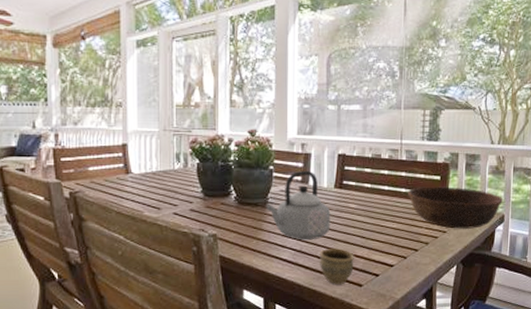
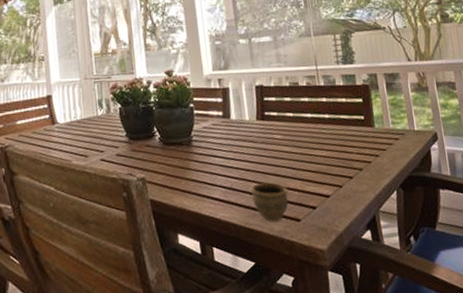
teapot: present [266,171,331,241] -> none [190,105,259,177]
bowl: present [407,186,504,229] -> none [331,108,433,152]

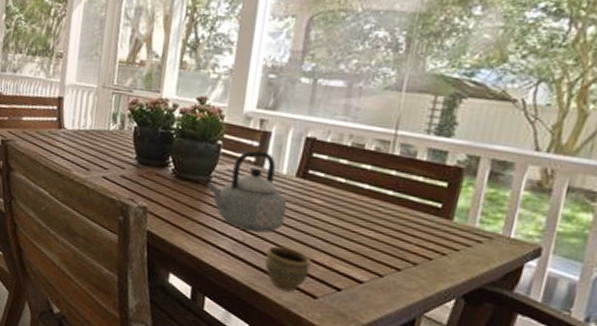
teapot: none [190,105,259,177] -> present [207,151,288,233]

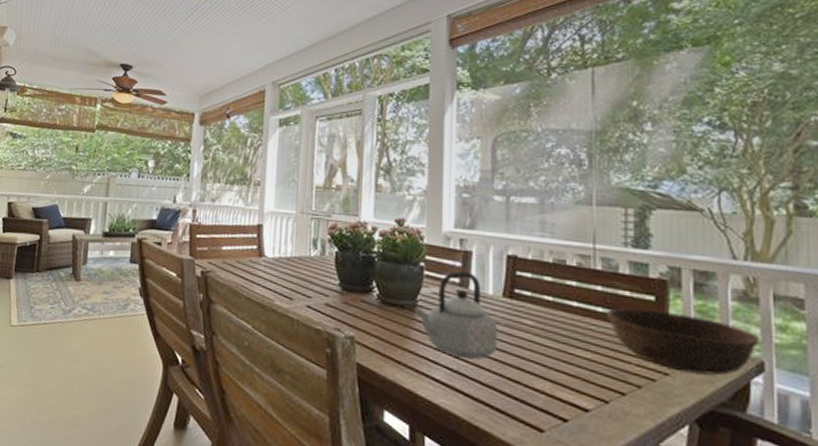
cup: present [264,246,311,291] -> none [483,373,531,425]
bowl: none [395,191,544,258] -> present [605,307,761,376]

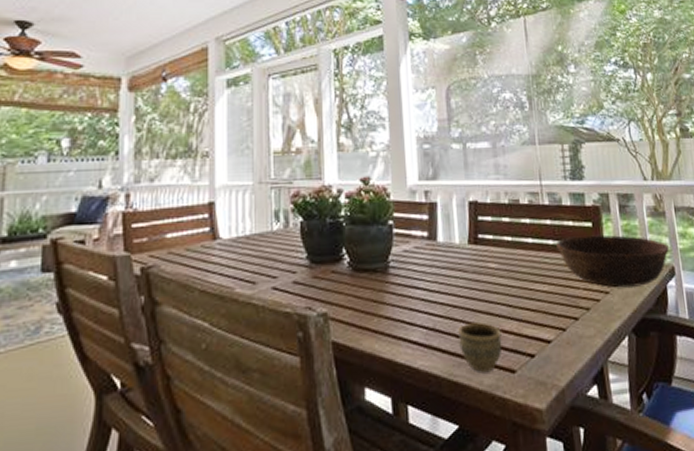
teapot: present [414,271,498,360] -> none [387,224,468,315]
cup: none [483,373,531,425] -> present [458,322,502,372]

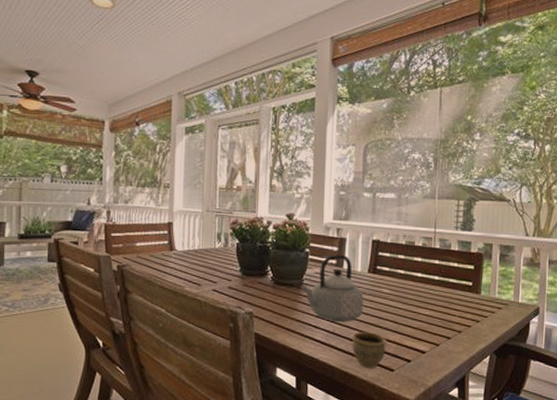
teapot: none [387,224,468,315] -> present [301,255,364,323]
bowl: present [555,235,670,288] -> none [440,275,539,320]

